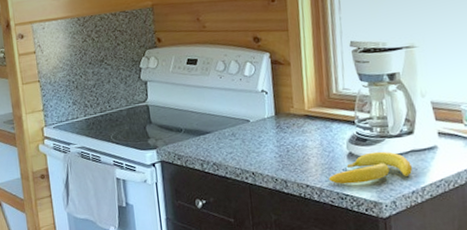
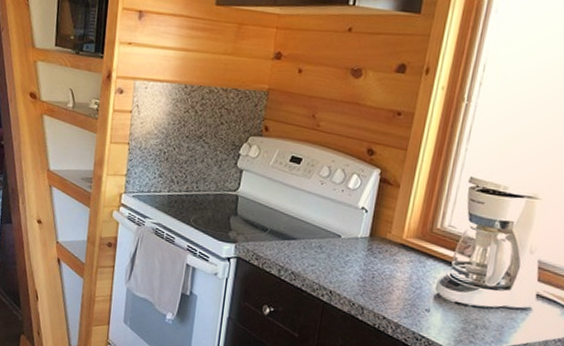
banana: present [329,151,413,185] -> none [408,298,500,332]

